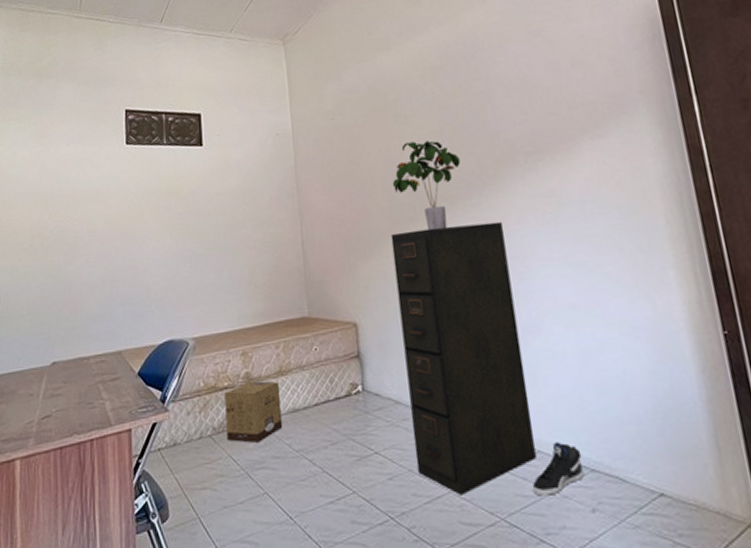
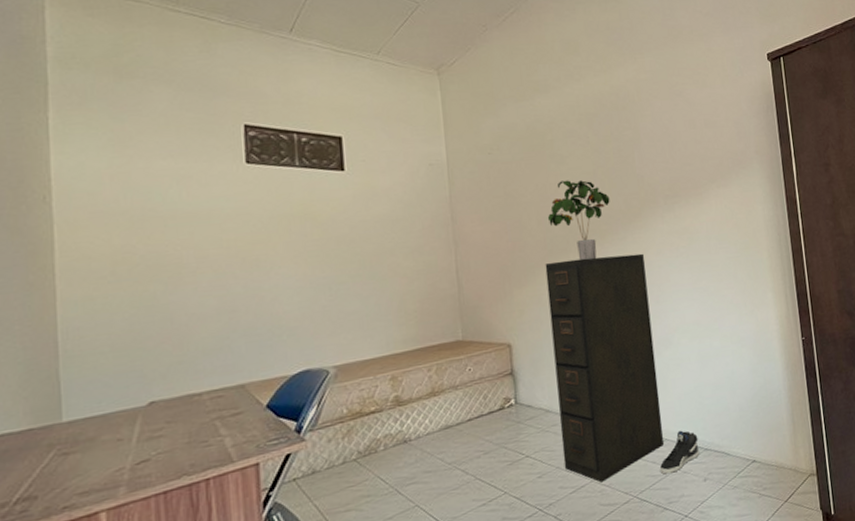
cardboard box: present [224,381,283,443] -> none [371,402,435,463]

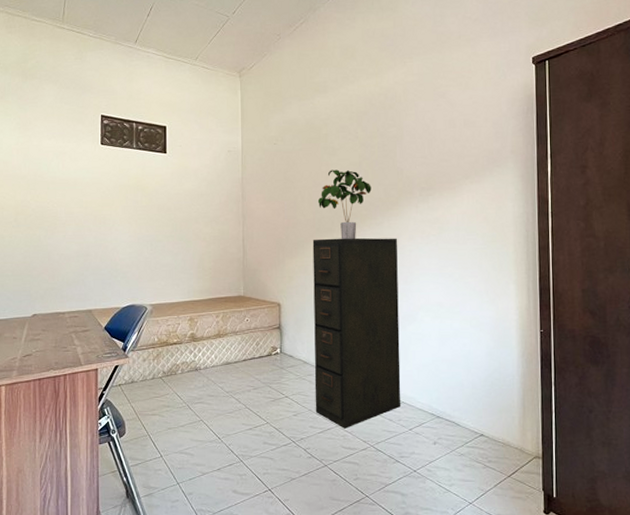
sneaker: present [659,430,699,474] -> none [395,397,432,432]

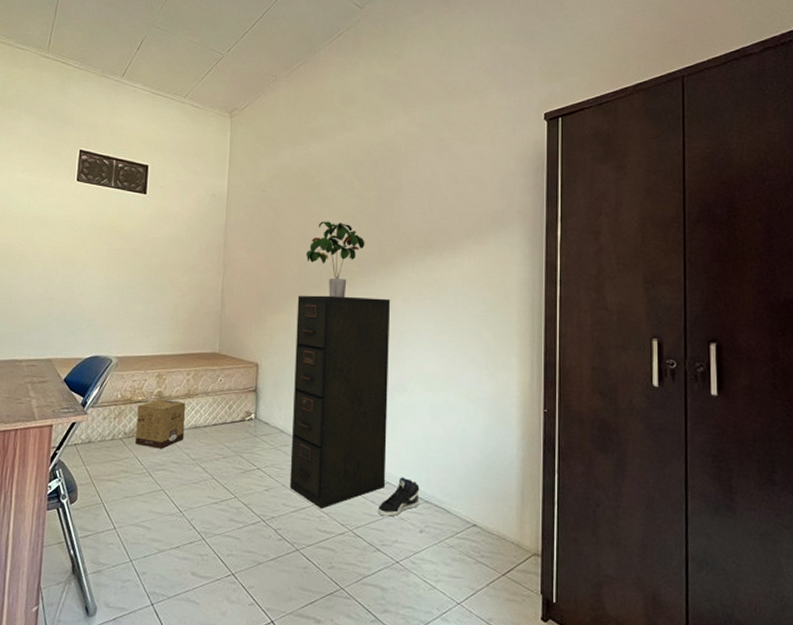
cardboard box: none [174,340,218,384] -> present [135,399,186,449]
sneaker: none [395,397,432,432] -> present [377,477,420,517]

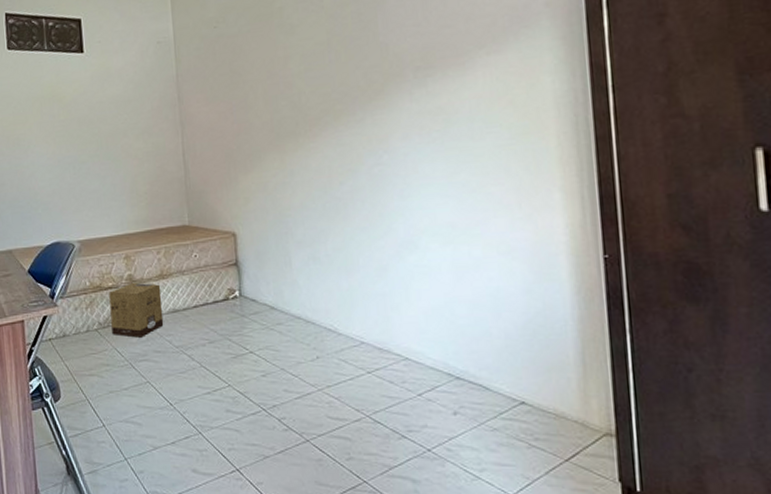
filing cabinet: present [289,295,391,509] -> none [271,138,404,393]
potted plant: present [305,221,365,297] -> none [275,52,346,145]
sneaker: present [377,477,420,517] -> none [397,351,448,398]

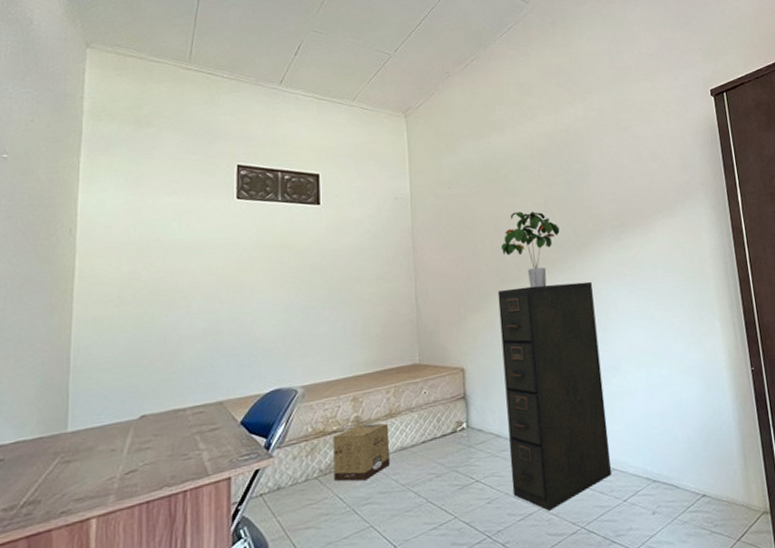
filing cabinet: none [271,138,404,393] -> present [497,281,611,511]
potted plant: none [275,52,346,145] -> present [500,211,560,288]

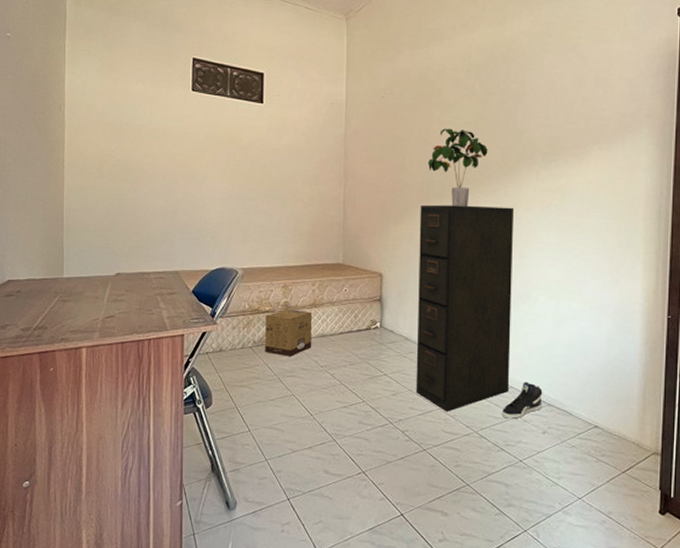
sneaker: none [607,460,647,505] -> present [501,381,543,419]

